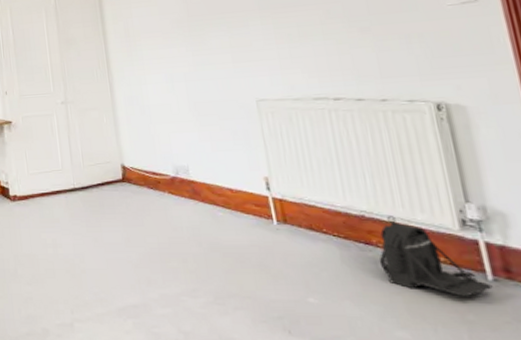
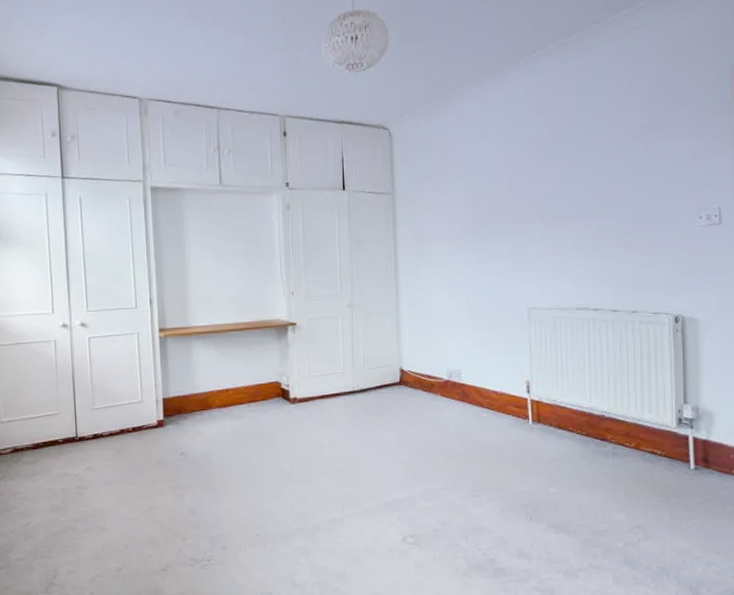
backpack: present [378,216,493,297] -> none [610,415,693,484]

